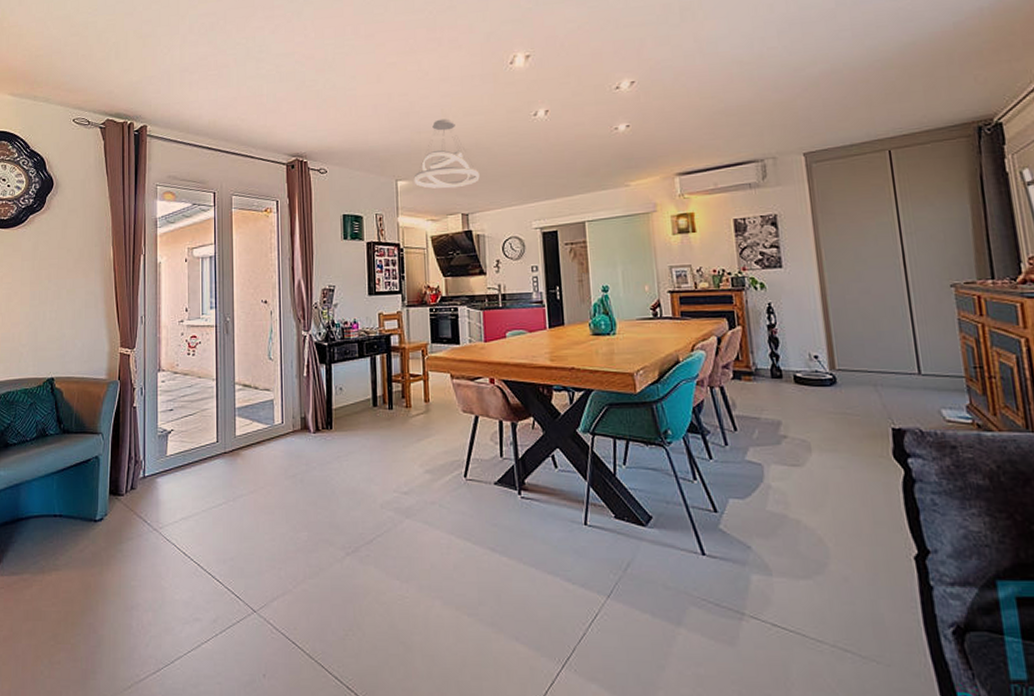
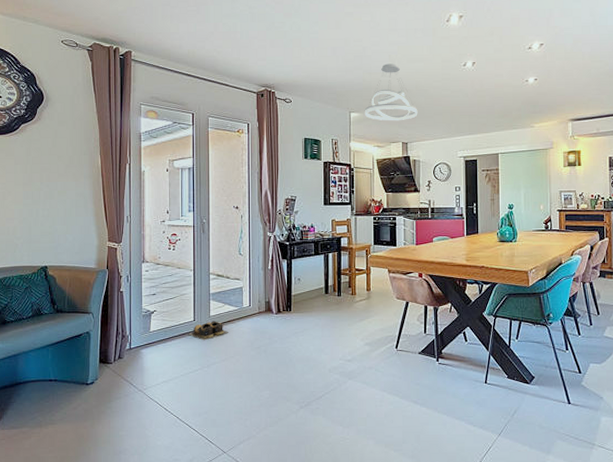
shoes: none [210,442,258,468] -> present [188,321,229,341]

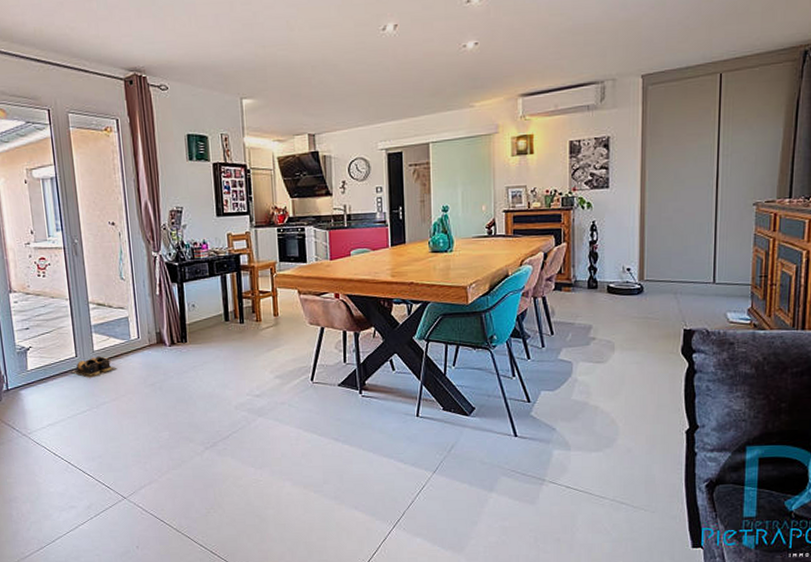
pendant light: present [364,63,418,121] -> none [259,31,327,108]

